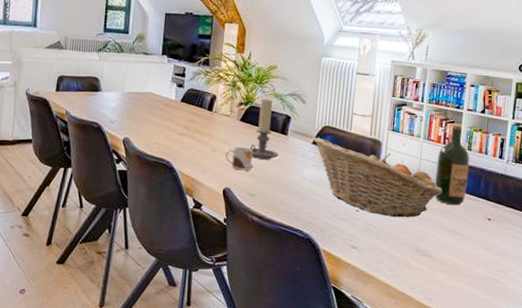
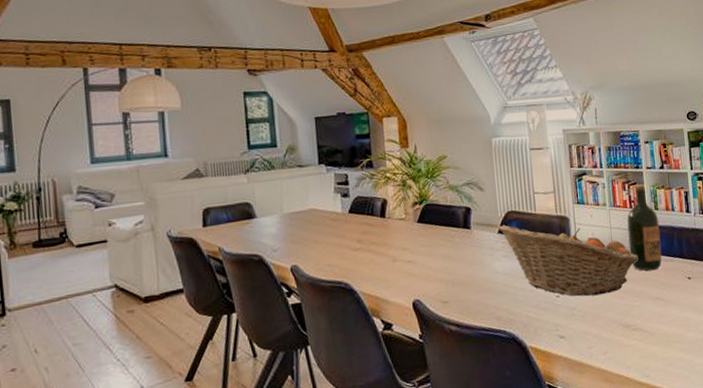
mug: present [225,147,254,171] -> none [408,251,441,278]
candle holder: present [249,98,278,160] -> none [433,192,465,261]

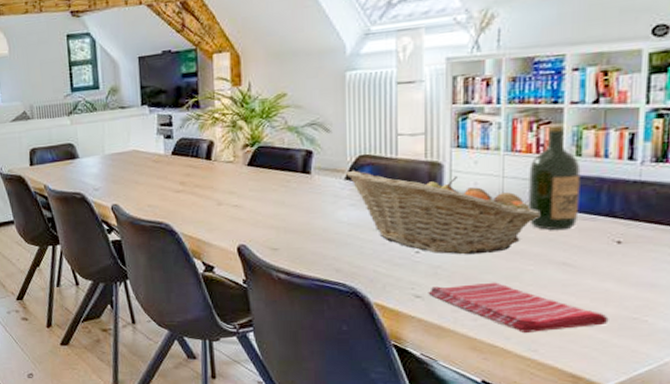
dish towel: none [569,318,692,362] -> present [428,282,609,334]

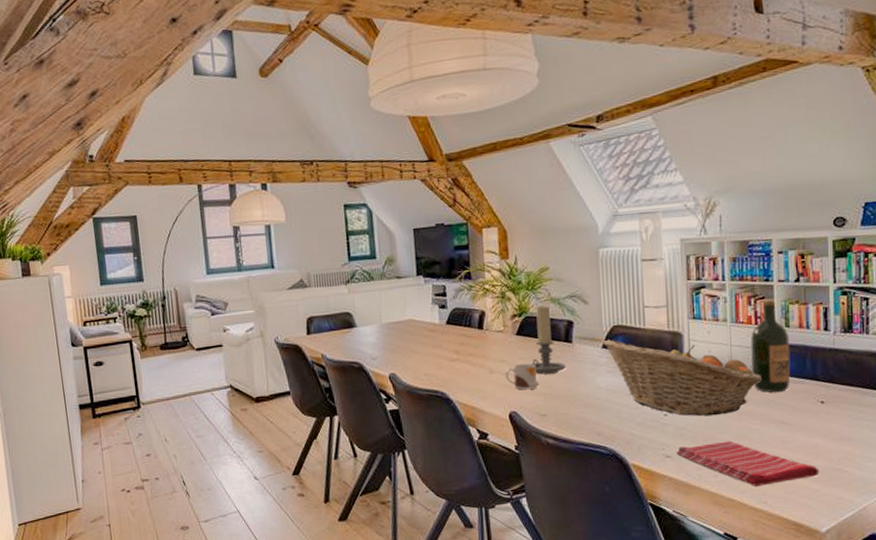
mug: none [235,196,272,223] -> present [505,364,540,390]
candle holder: none [264,134,302,207] -> present [532,305,565,375]

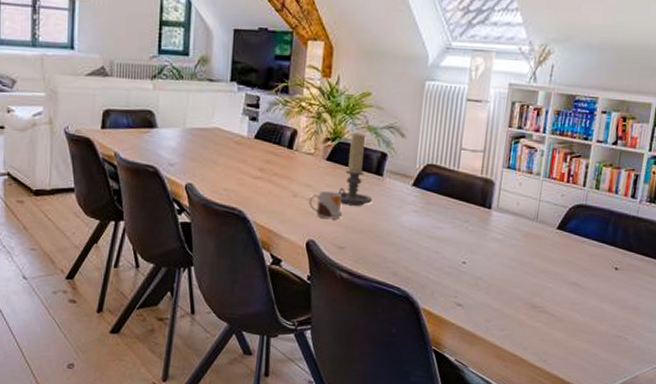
fruit basket: present [603,339,762,417] -> none [414,177,564,270]
dish towel: present [676,440,820,487] -> none [468,296,602,345]
wine bottle: present [751,300,791,393] -> none [554,159,598,254]

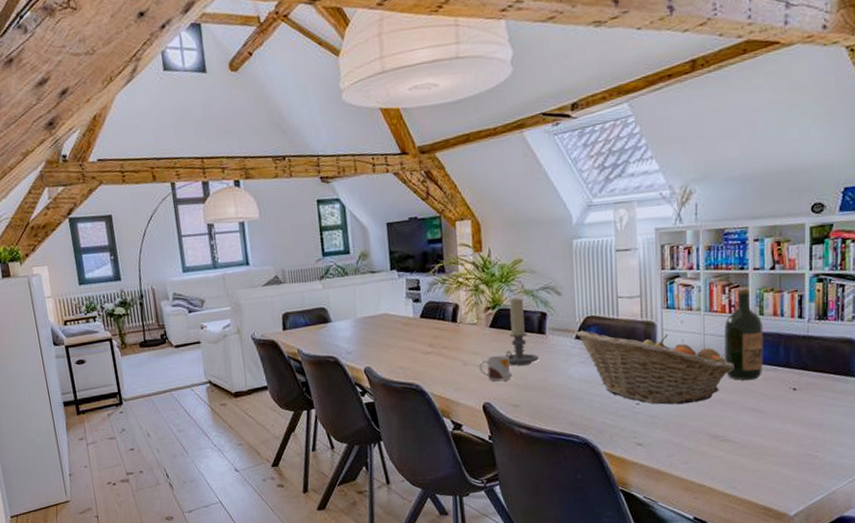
fruit basket: none [414,177,564,270] -> present [576,330,734,405]
wine bottle: none [554,159,598,254] -> present [724,288,764,381]

